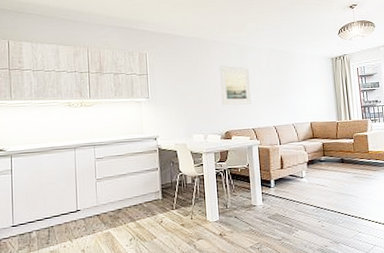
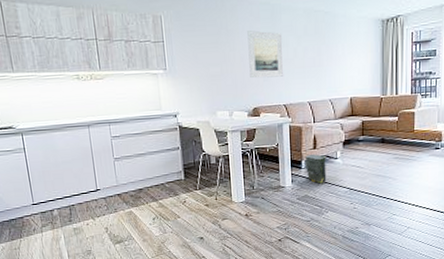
bag: none [273,174,295,202] -> present [304,154,327,184]

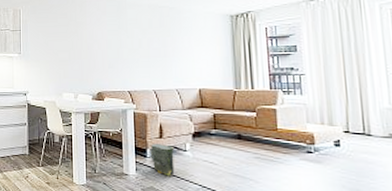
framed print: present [247,30,284,78] -> none [94,23,129,65]

